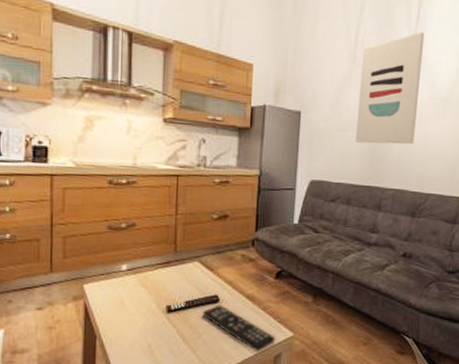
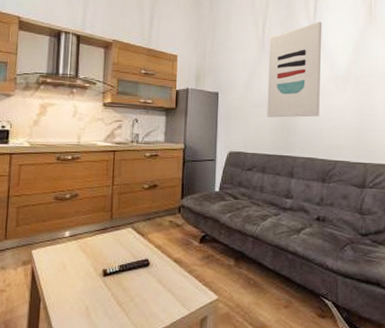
remote control: present [202,305,275,352] -> none [134,268,201,315]

